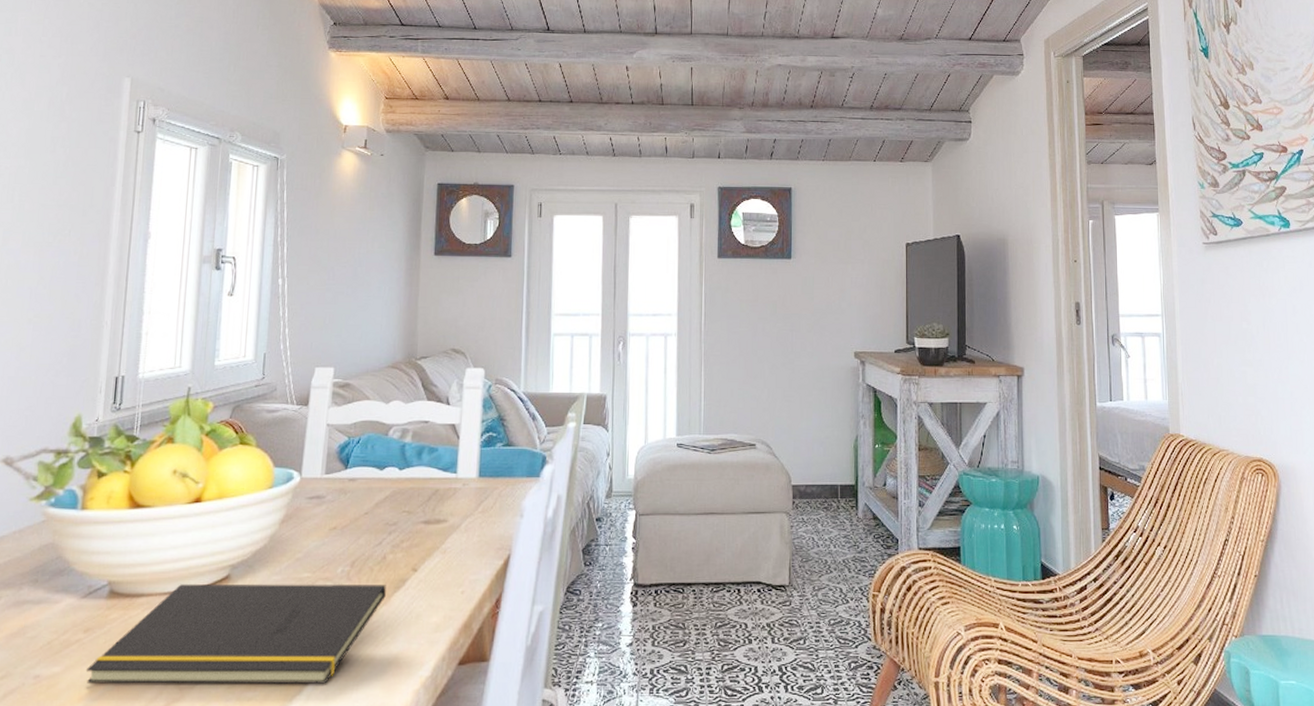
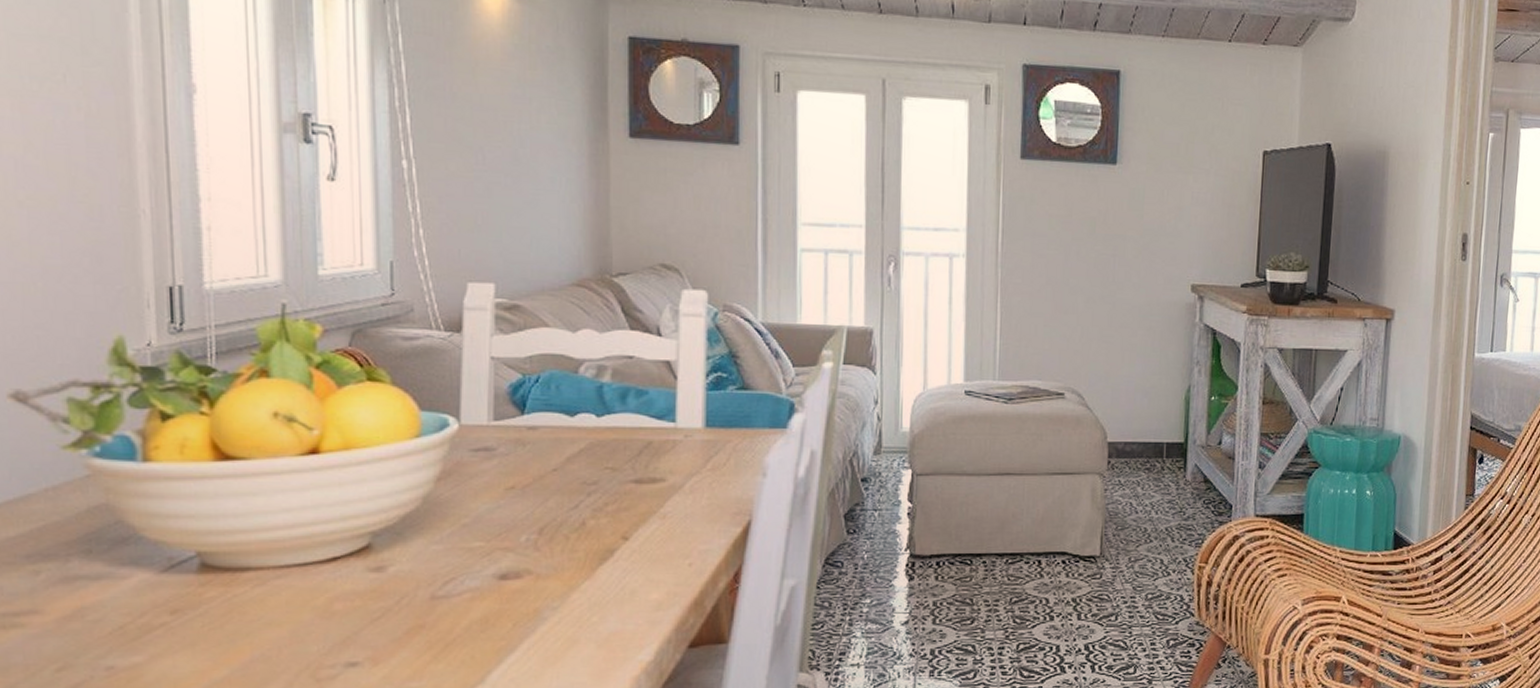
notepad: present [85,584,386,685] -> none [179,554,588,675]

